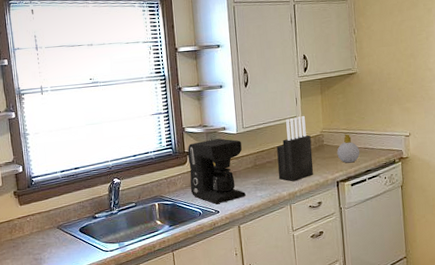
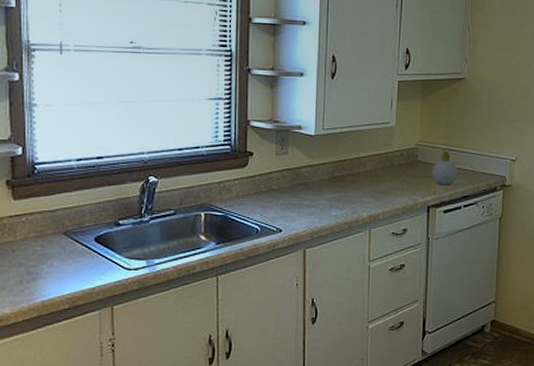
coffee maker: present [187,138,246,205] -> none [248,139,319,221]
knife block: present [276,115,314,182] -> none [359,122,404,202]

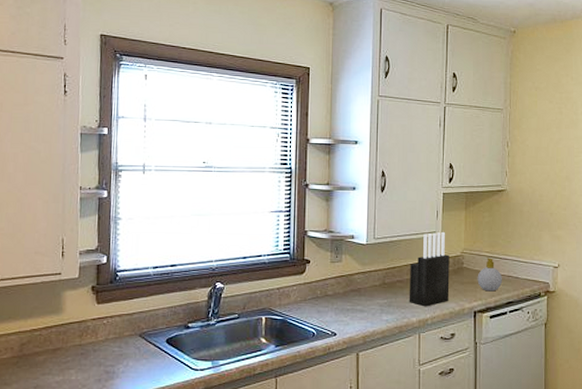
knife block: none [359,122,404,202] -> present [409,231,450,307]

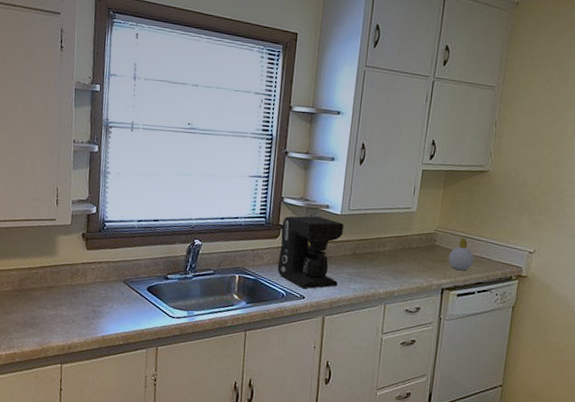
coffee maker: none [305,248,370,325] -> present [277,216,344,289]
knife block: present [409,231,450,307] -> none [377,208,423,280]

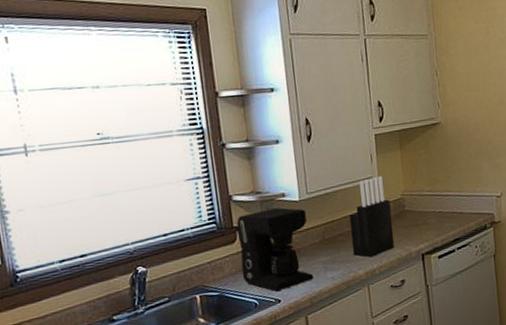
knife block: none [377,208,423,280] -> present [349,175,394,258]
soap bottle: present [448,237,475,271] -> none [420,196,447,232]

